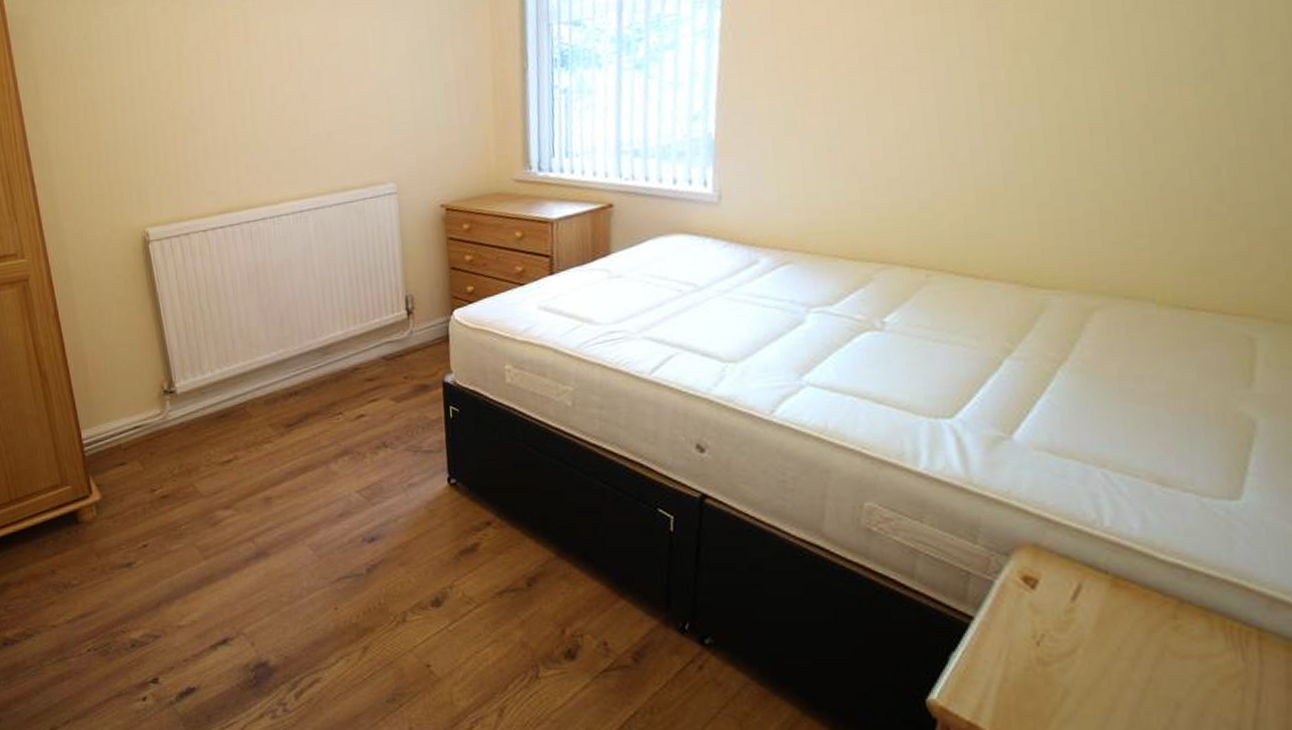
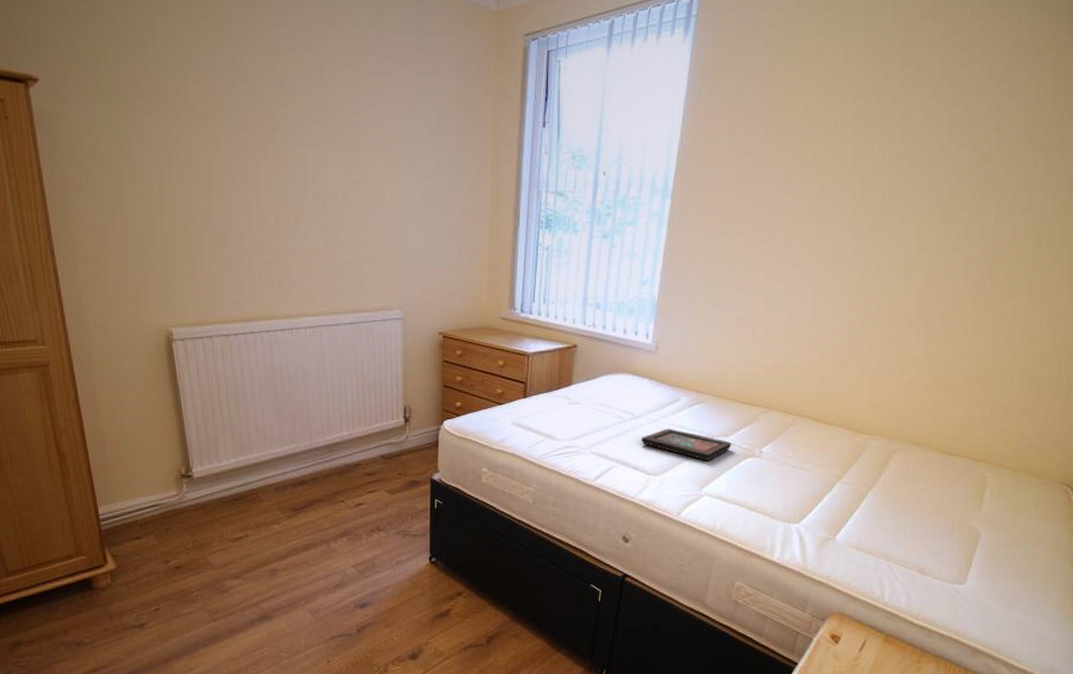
religious icon: none [708,299,838,340] -> present [640,428,731,462]

